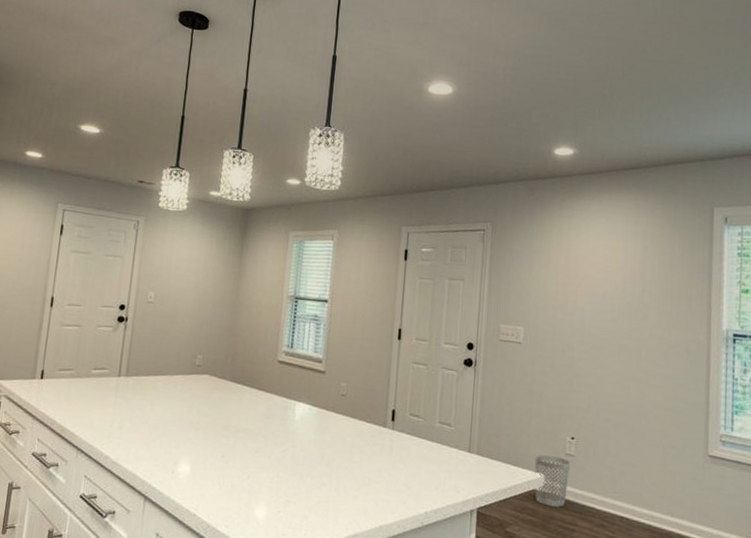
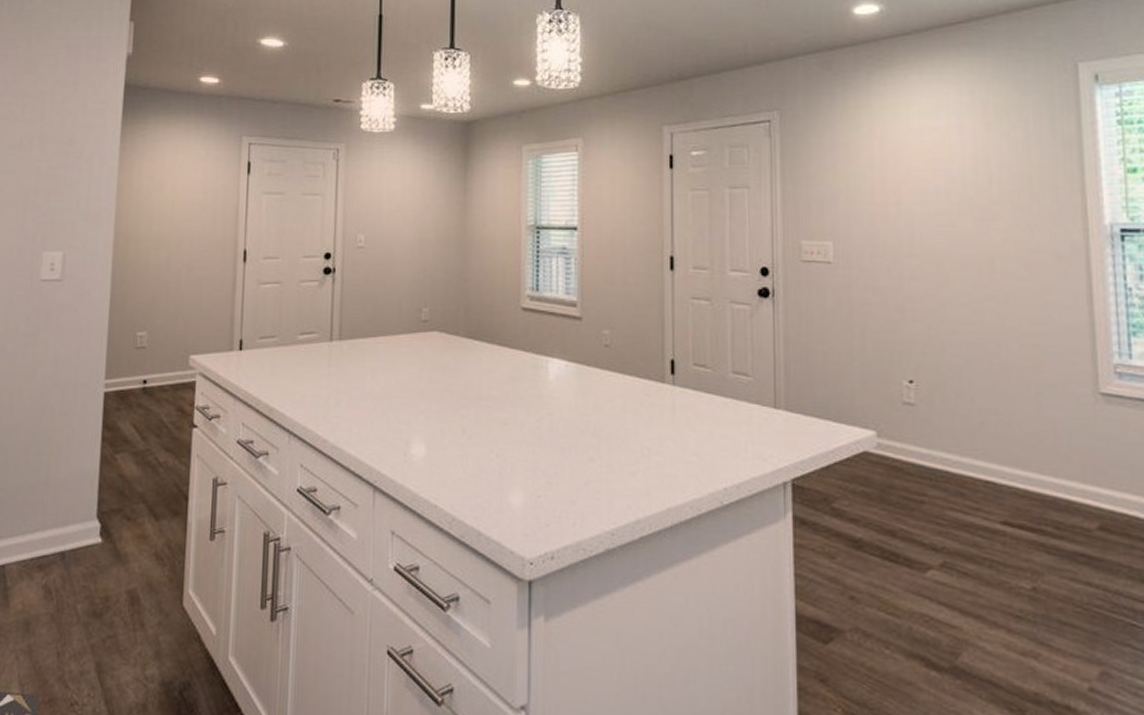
wastebasket: present [534,455,571,507] -> none [862,406,911,473]

